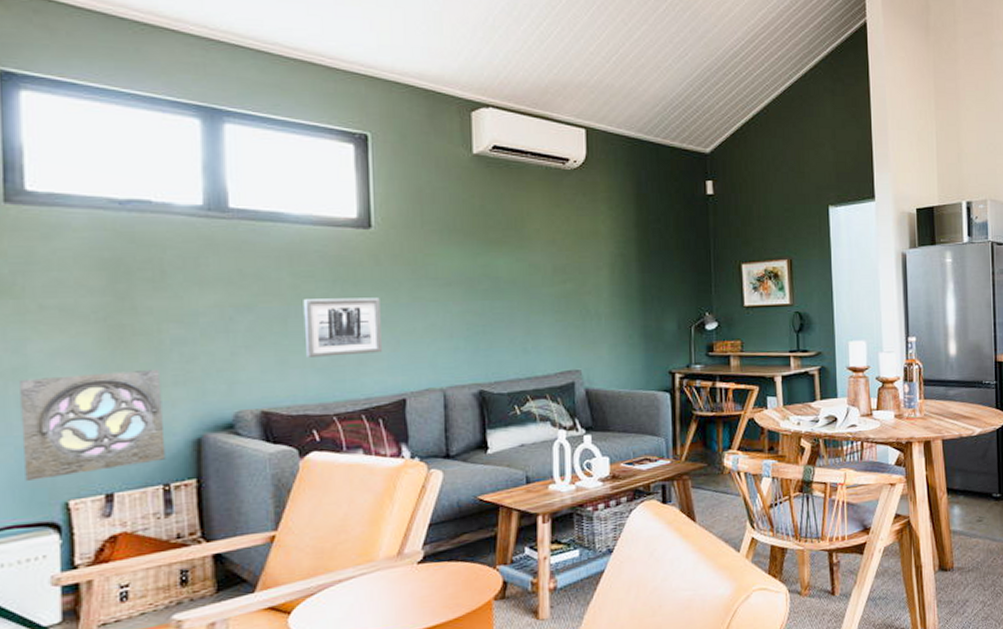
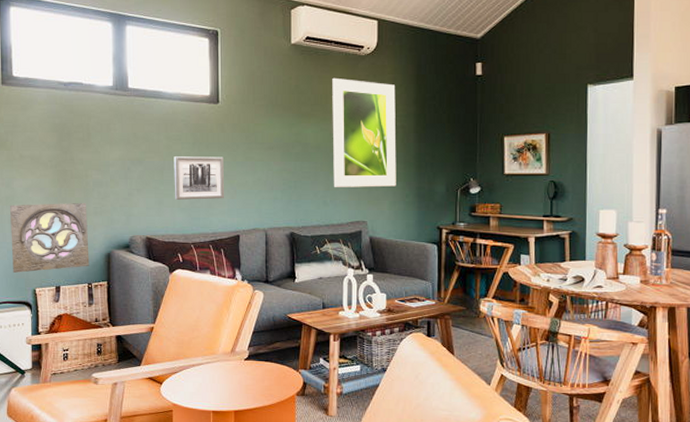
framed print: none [529,196,617,330] -> present [332,77,396,187]

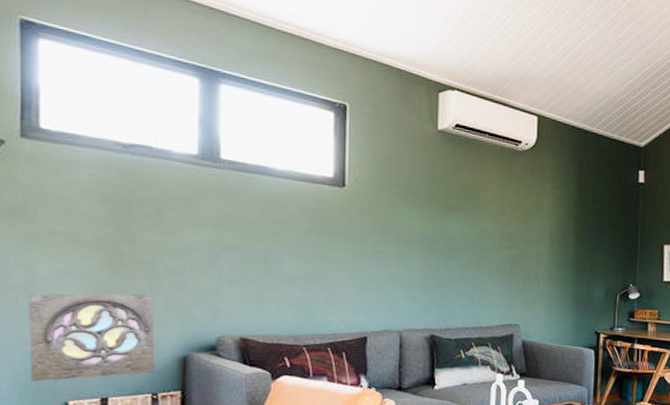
wall art: present [173,156,225,200] -> none [281,244,350,296]
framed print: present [332,77,396,187] -> none [482,171,555,289]

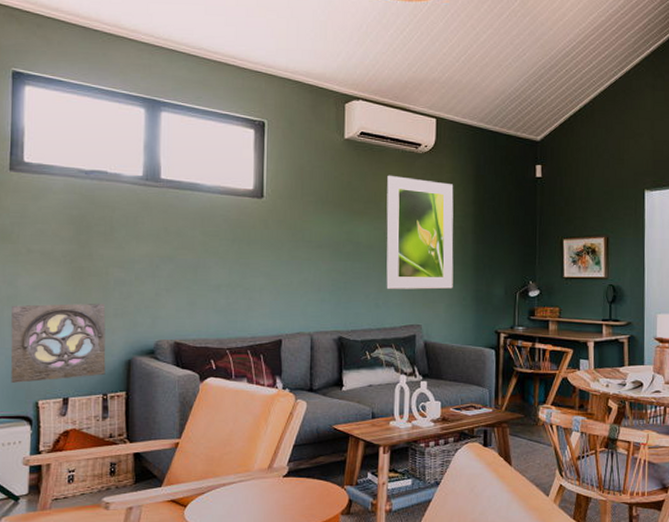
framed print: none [482,171,555,289] -> present [386,175,454,290]

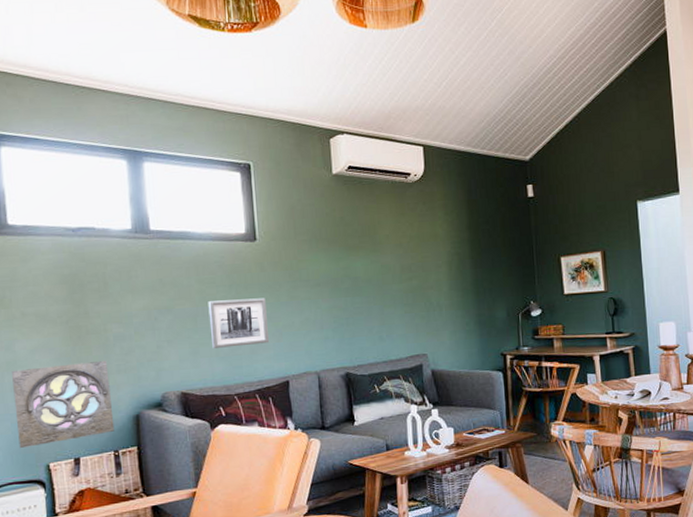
wall art: none [209,254,267,301] -> present [208,298,270,348]
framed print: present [386,175,454,290] -> none [379,207,455,321]

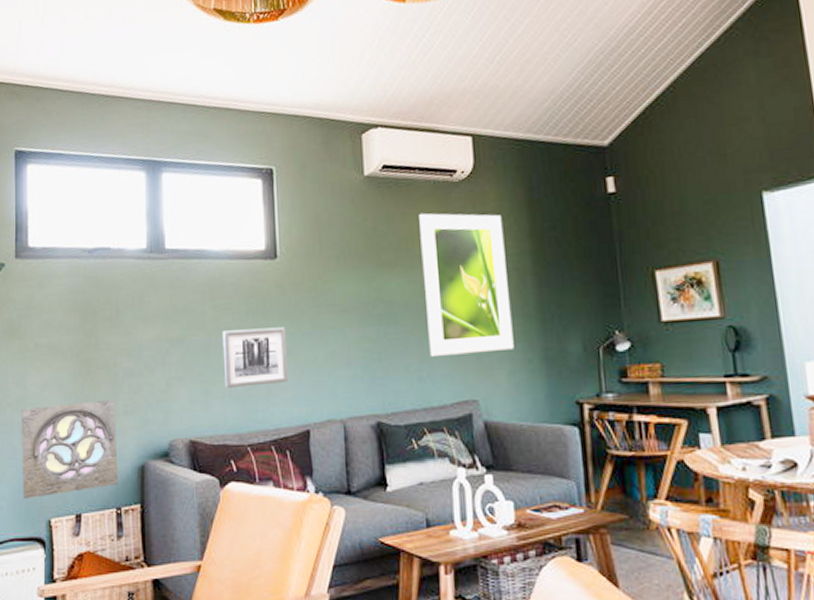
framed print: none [379,207,455,321] -> present [419,213,514,356]

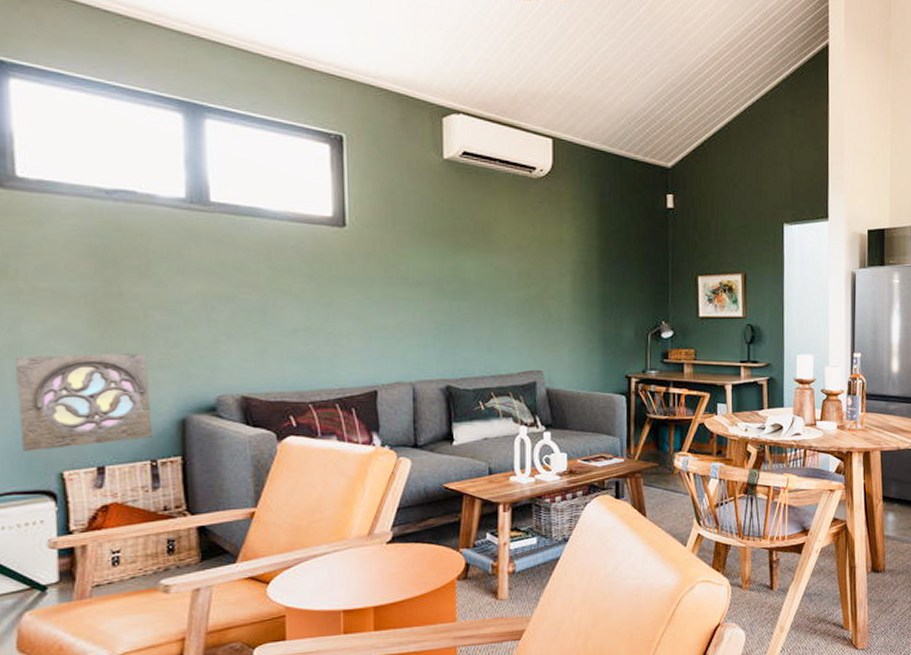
wall art: present [222,327,289,388] -> none [281,292,356,348]
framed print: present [419,213,514,356] -> none [497,202,577,332]

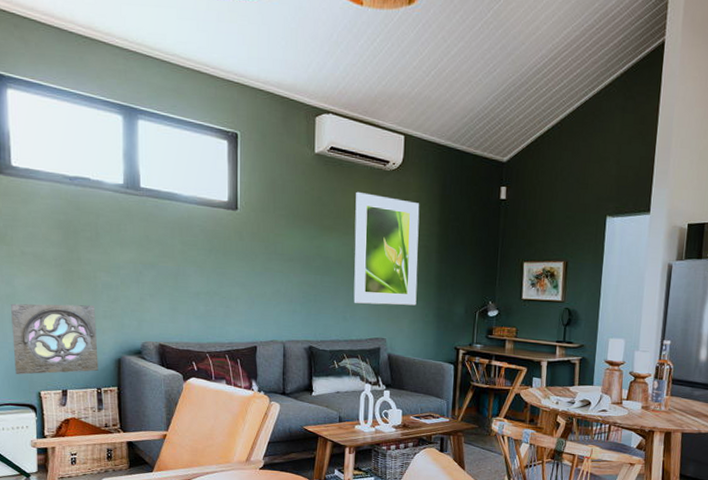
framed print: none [497,202,577,332] -> present [353,191,420,306]

